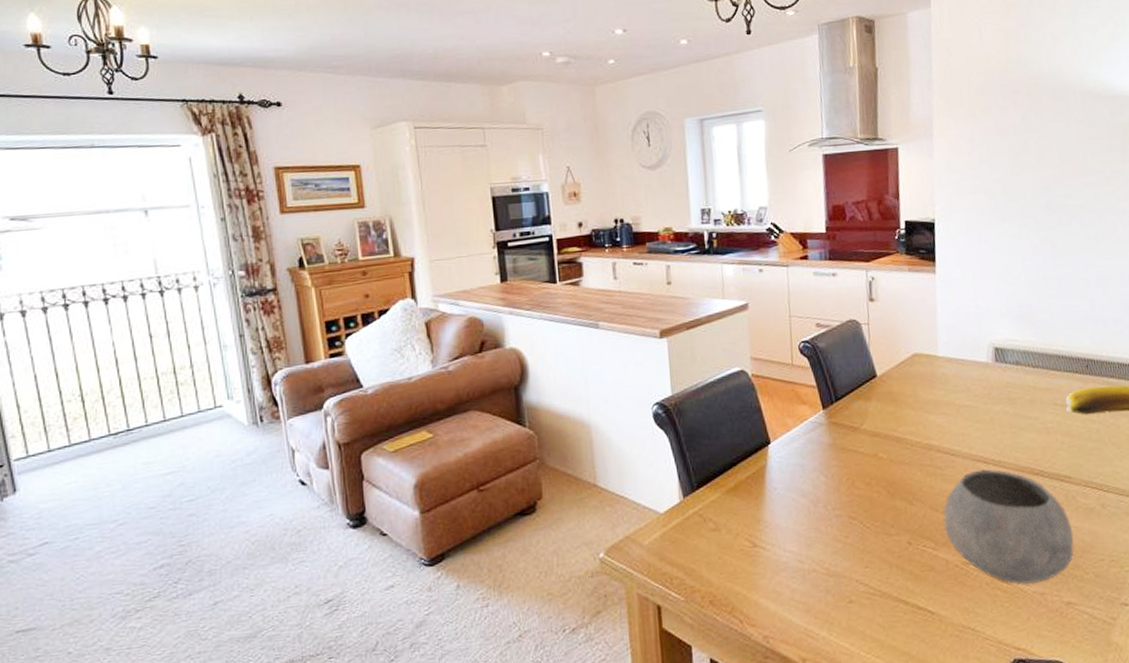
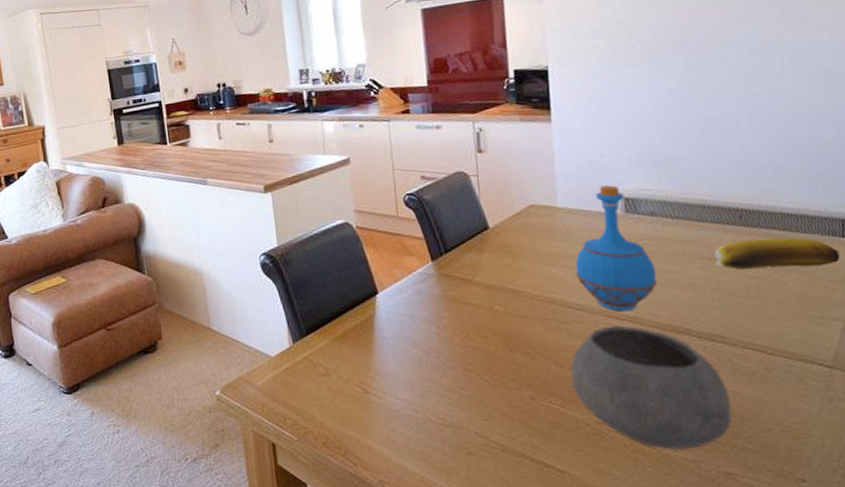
bottle: none [951,335,1019,456] -> present [575,185,657,312]

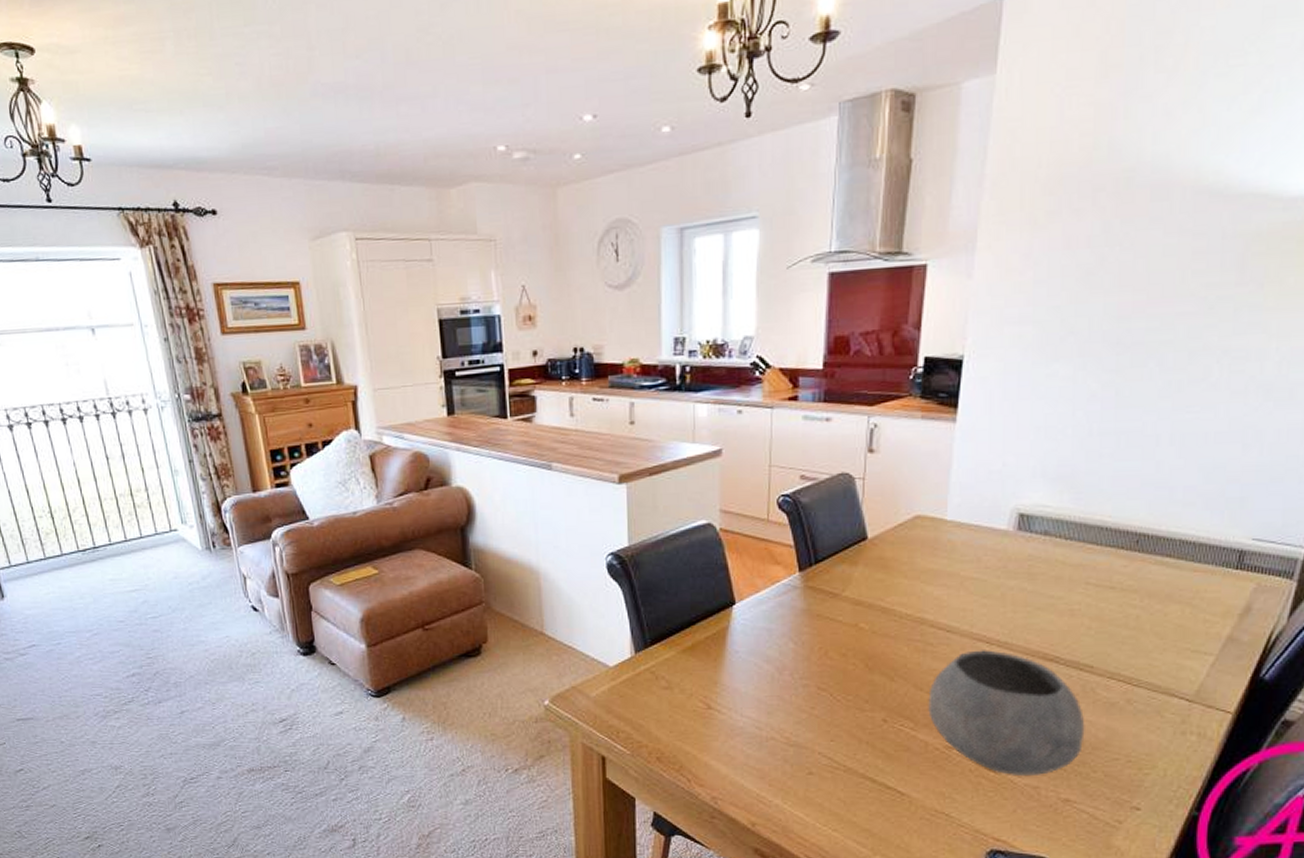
bottle: present [575,185,657,312] -> none [952,499,1038,636]
banana: present [714,237,840,269] -> none [1101,566,1229,598]

